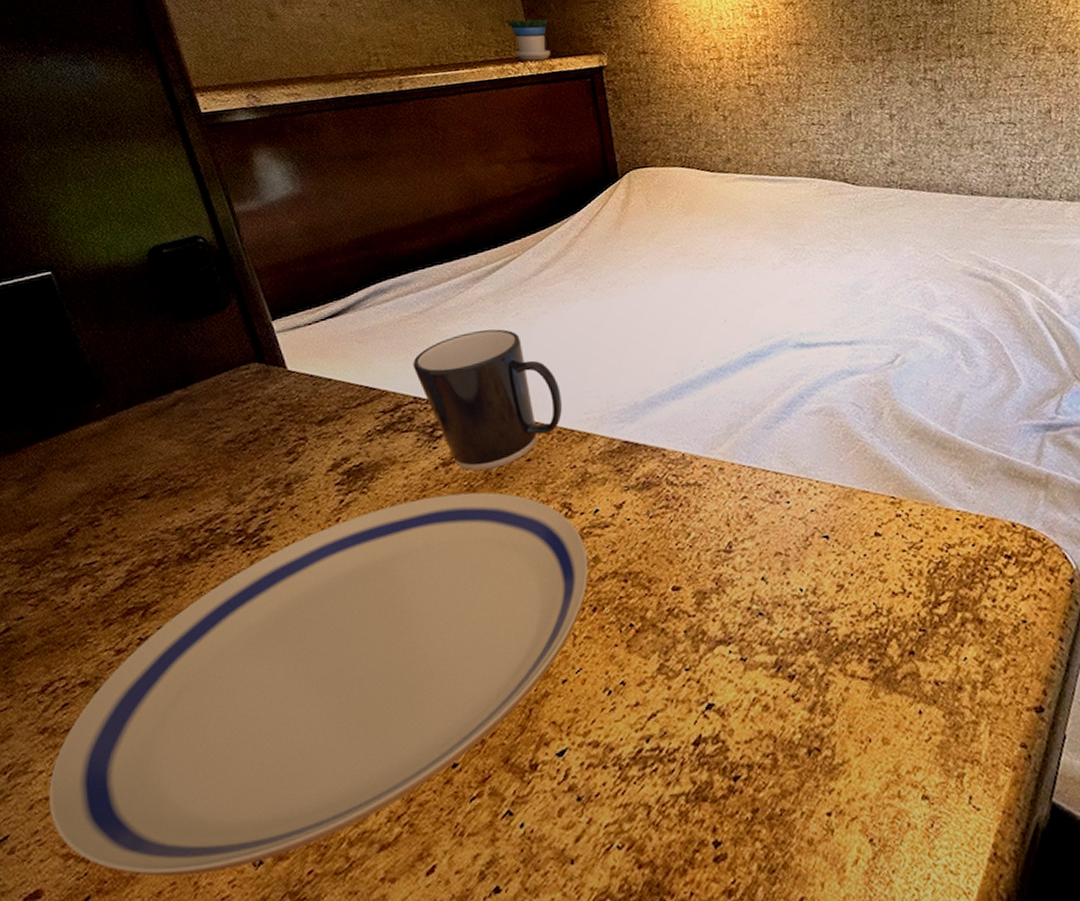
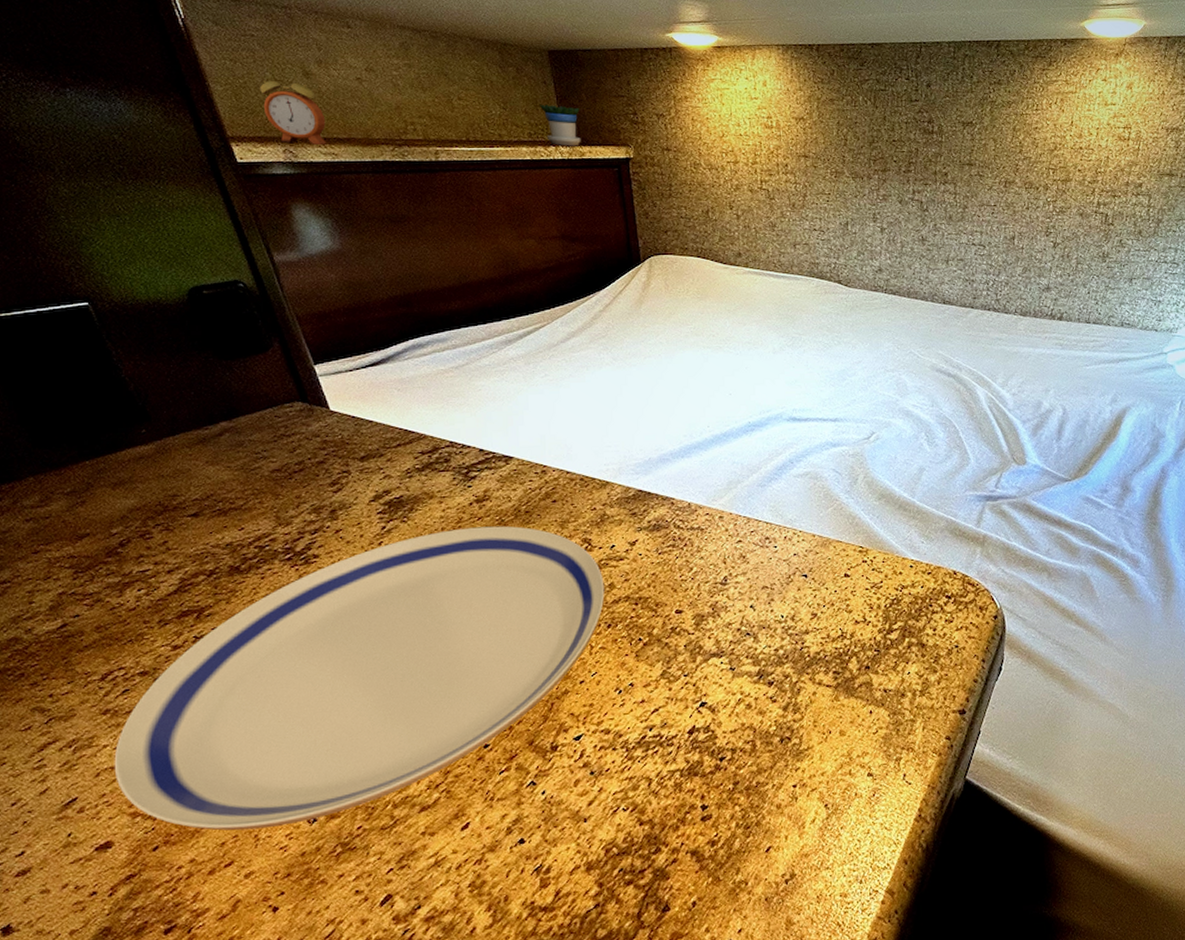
alarm clock: none [226,15,289,88] -> present [260,70,326,145]
mug: present [413,329,563,472] -> none [449,387,585,509]

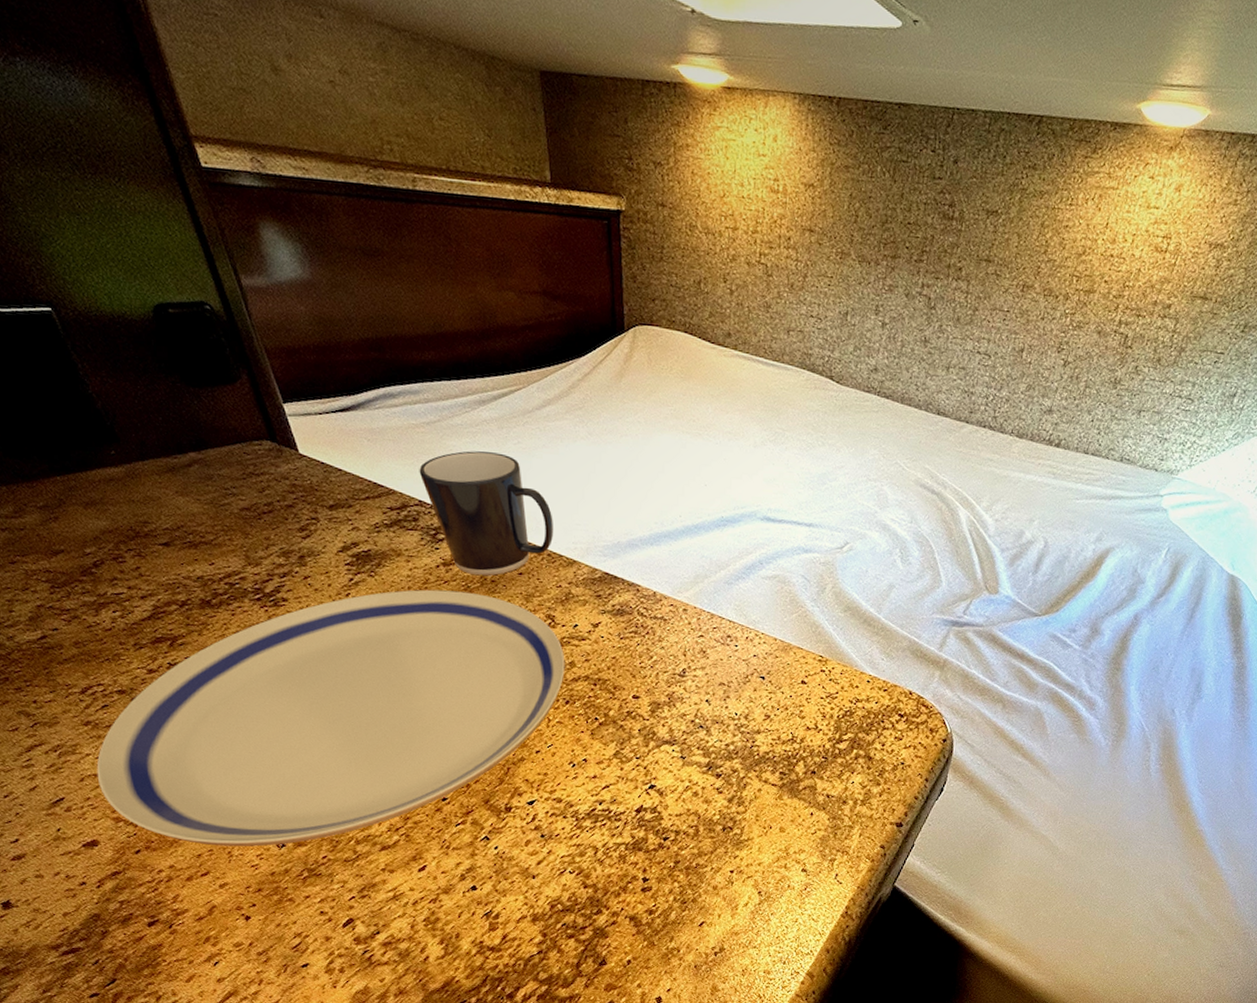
alarm clock: present [260,70,326,145] -> none [225,60,296,157]
mug: none [449,387,585,509] -> present [419,451,554,576]
flowerpot: present [540,104,581,146] -> none [528,135,571,190]

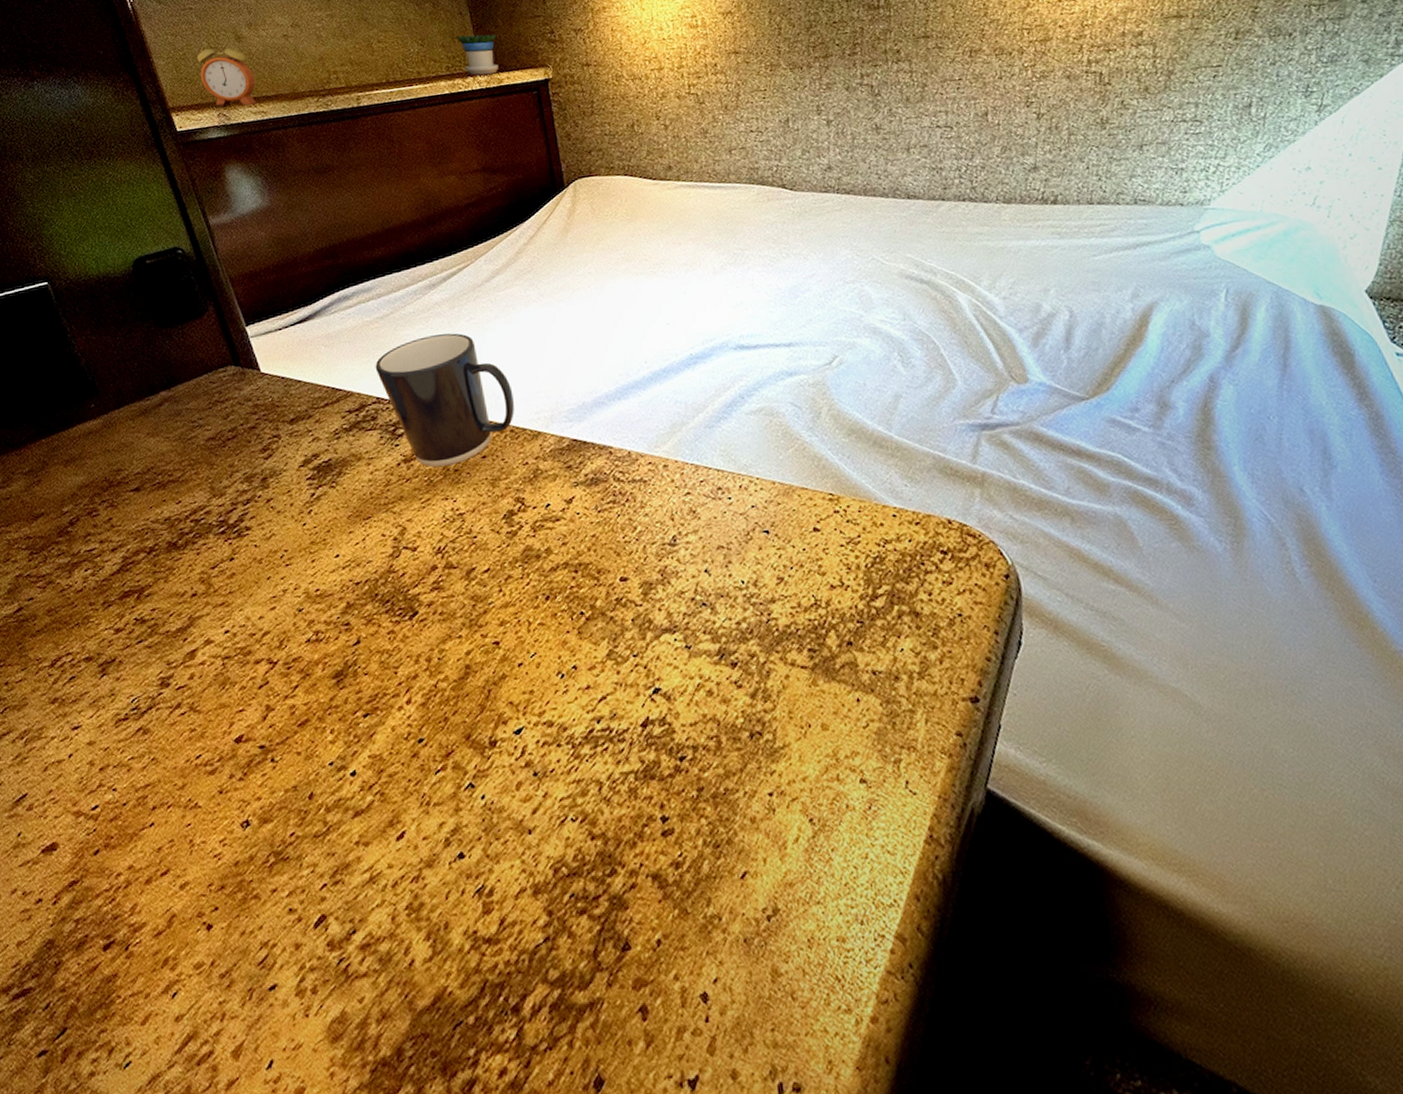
plate: present [96,589,565,847] -> none [60,487,542,835]
alarm clock: none [225,60,296,157] -> present [197,38,256,107]
flowerpot: none [528,135,571,190] -> present [457,34,499,76]

